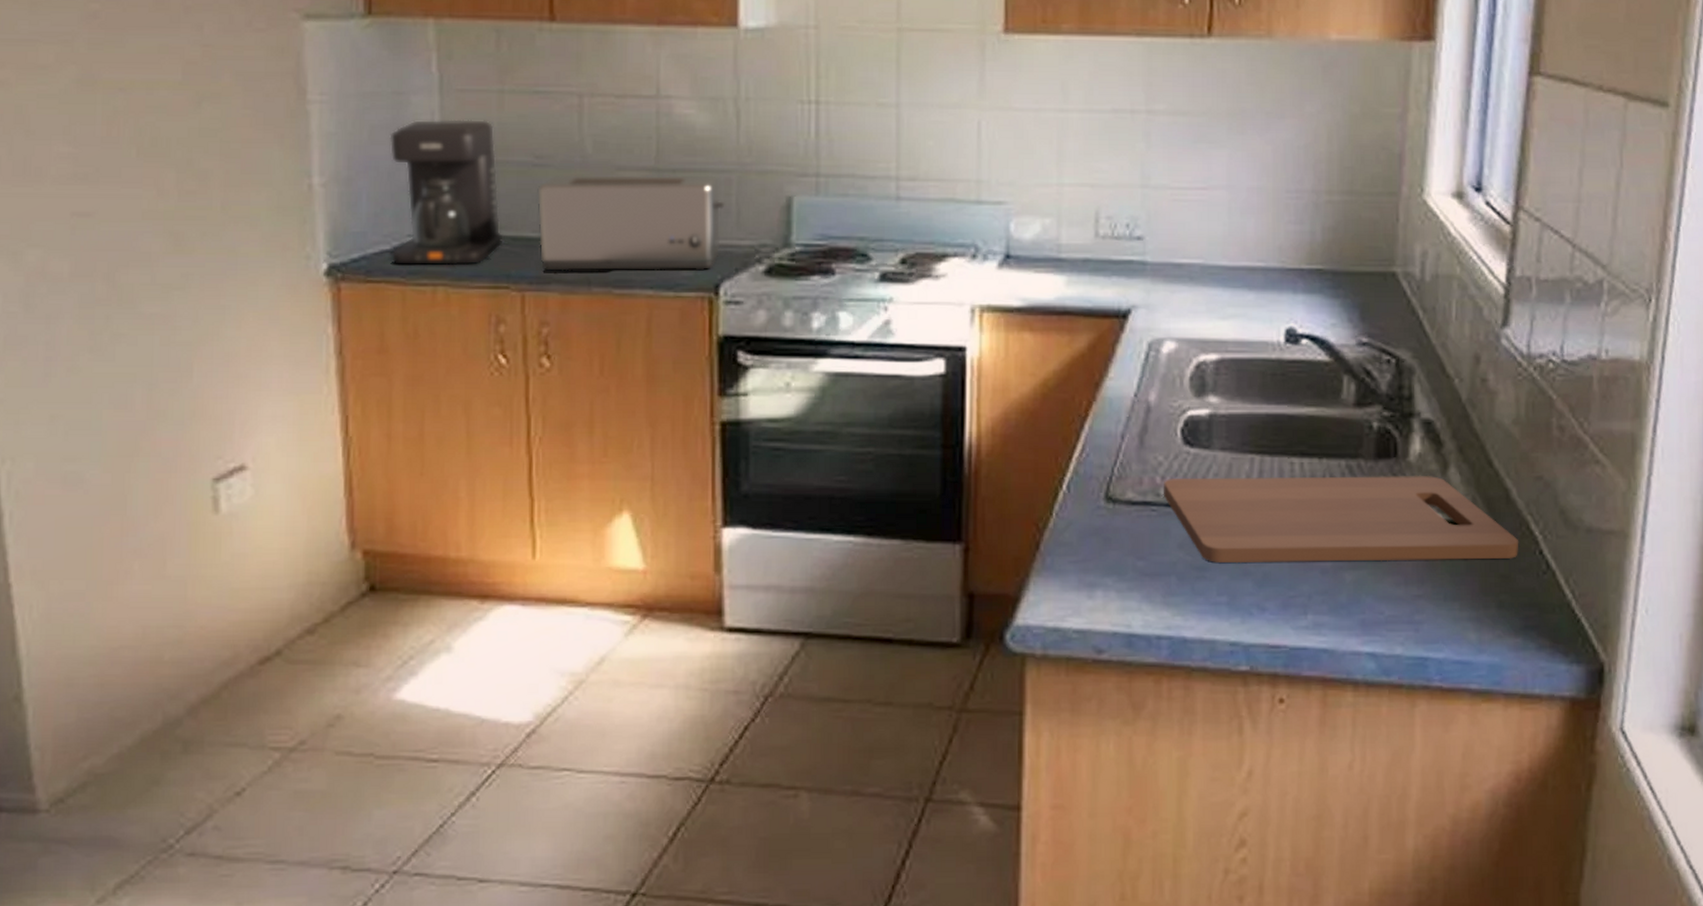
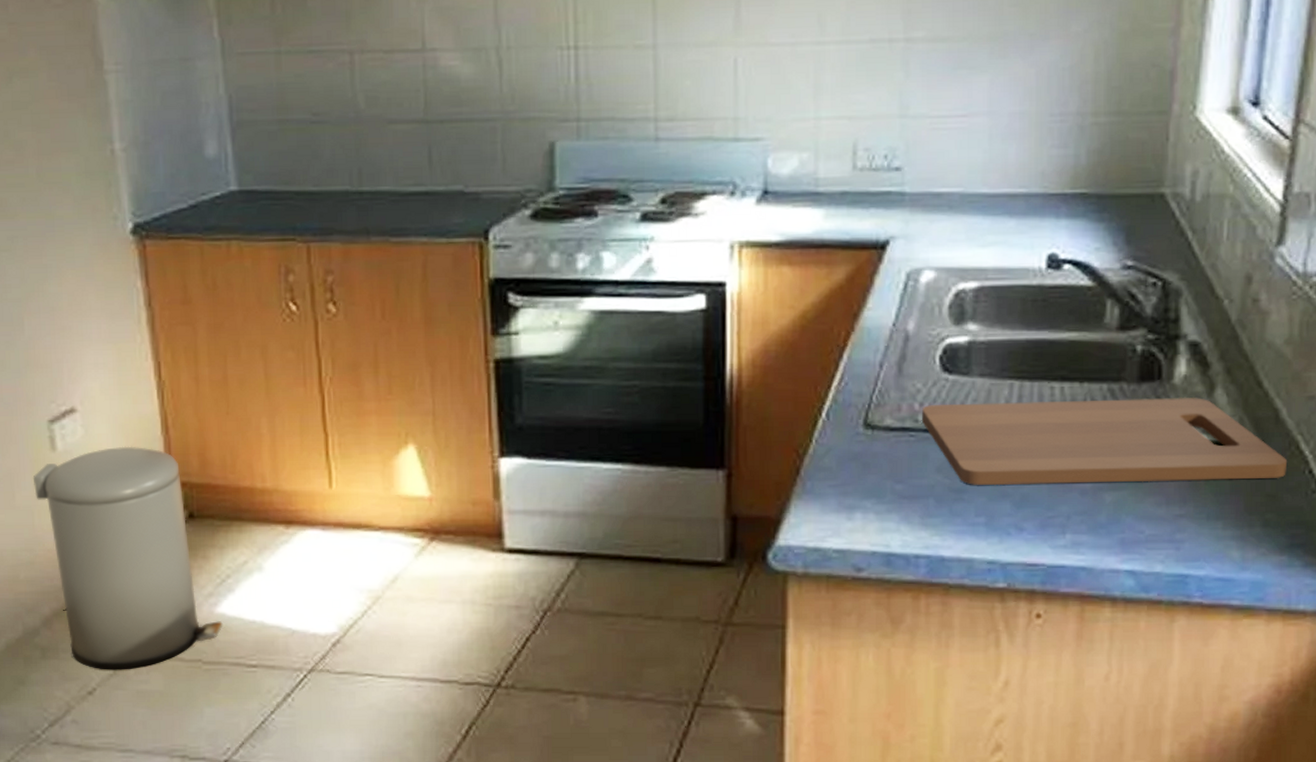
pedal bin: none [189,509,402,767] -> present [32,446,223,670]
coffee maker: present [389,119,504,266] -> none [180,81,288,222]
toaster: present [537,175,725,271] -> none [316,126,491,222]

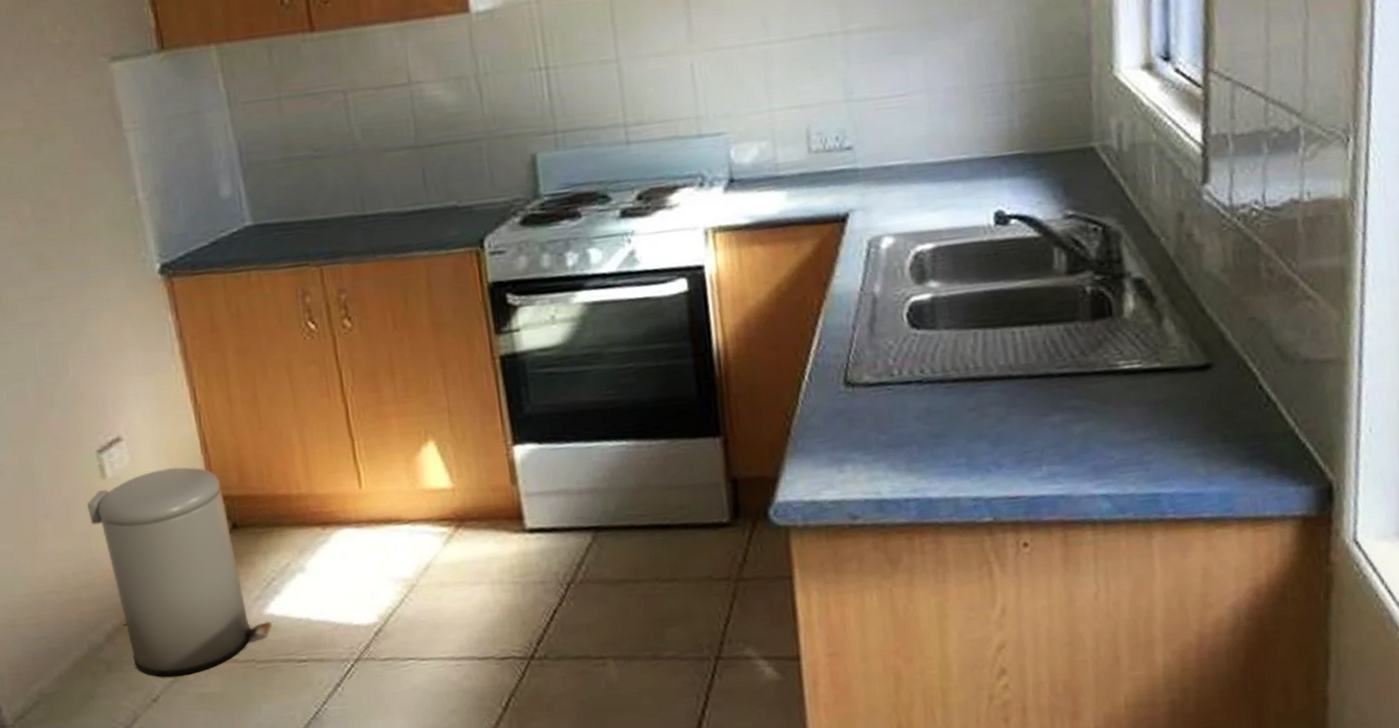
cutting board: present [921,397,1288,486] -> none [896,329,1238,429]

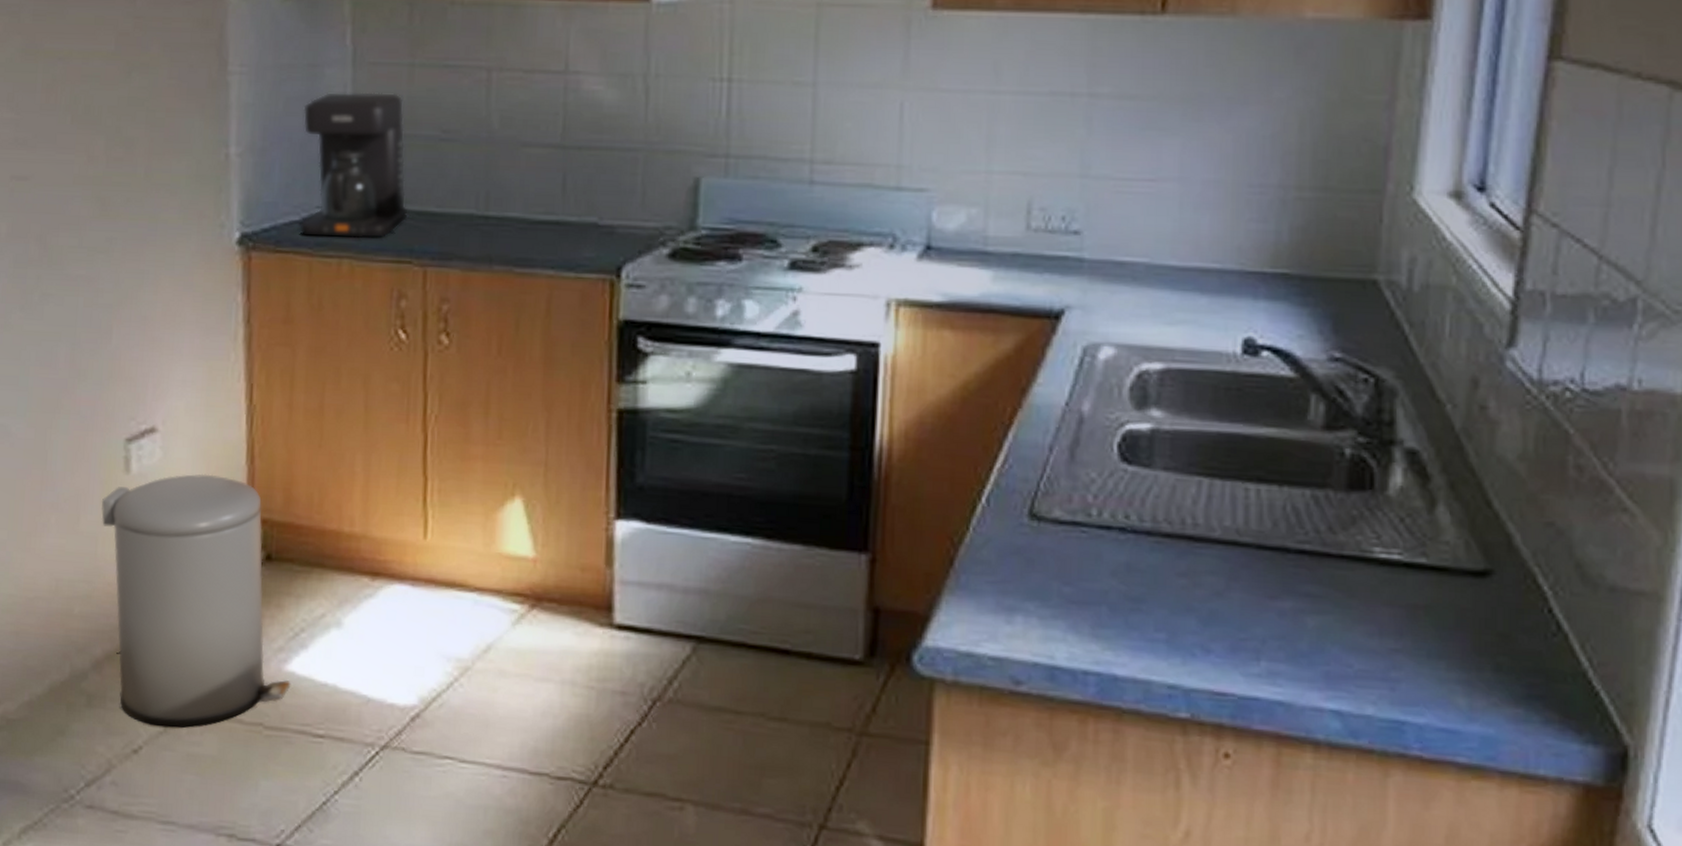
coffee maker: none [193,125,299,257] -> present [299,91,408,238]

